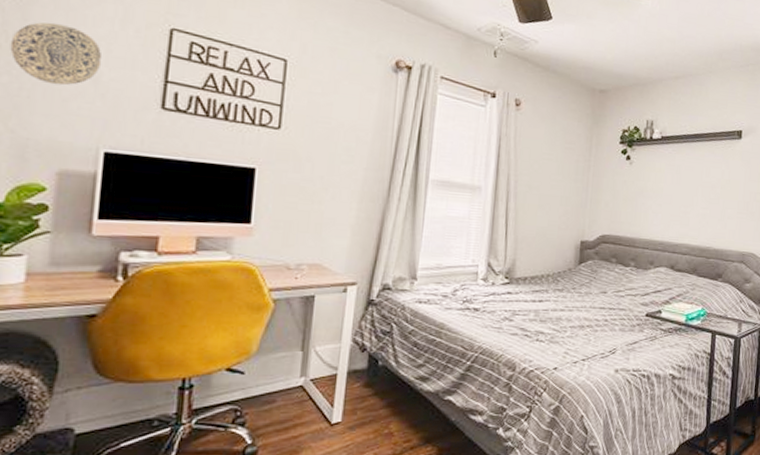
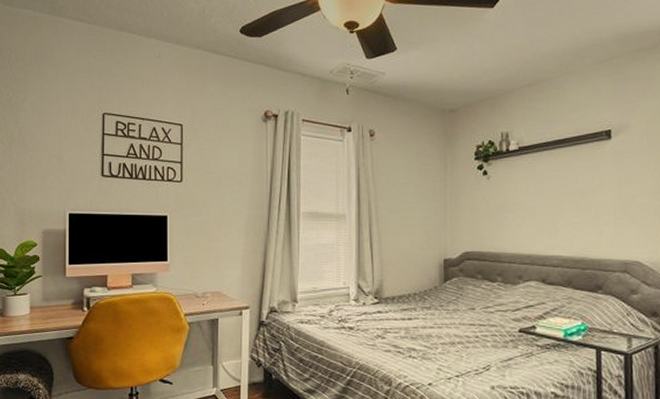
decorative plate: present [10,22,103,86] -> none [10,122,63,167]

